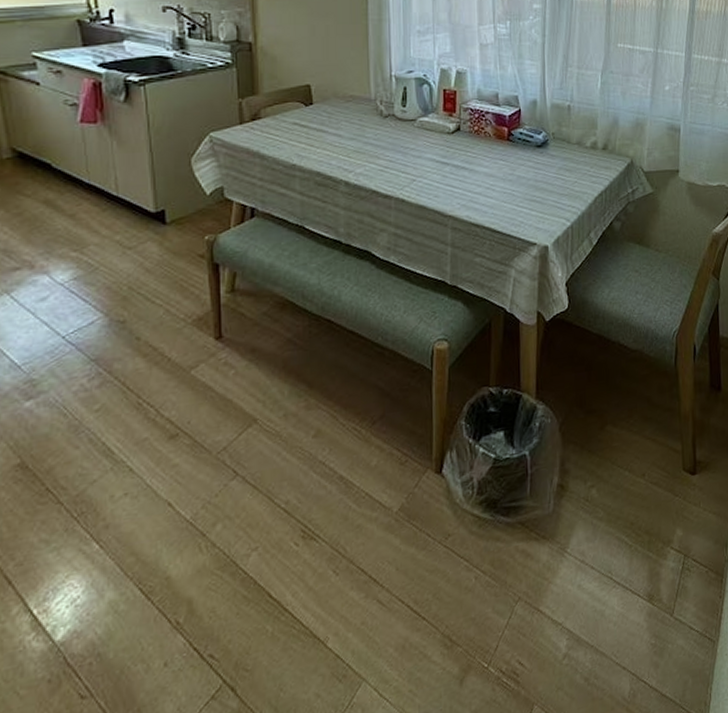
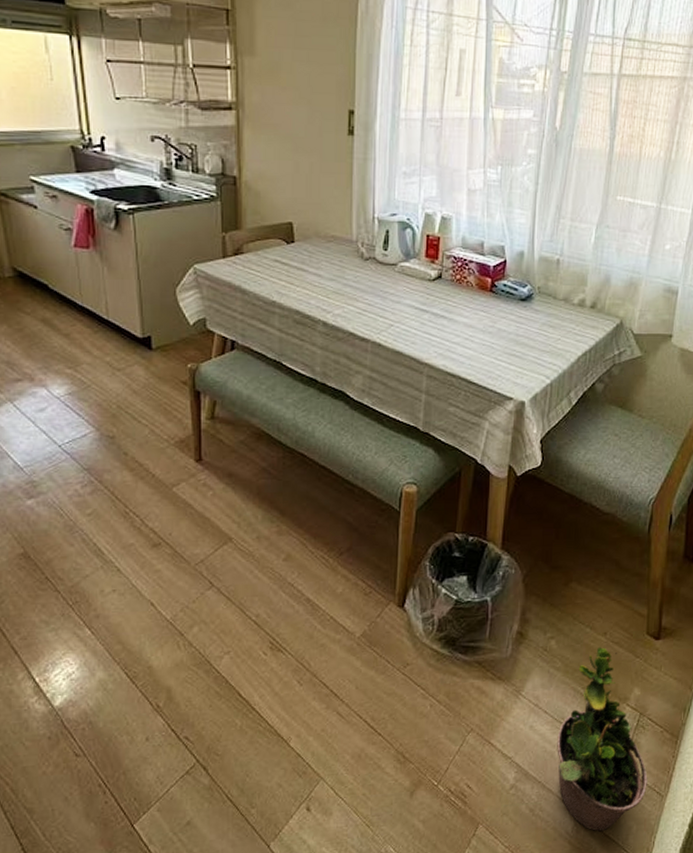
potted plant: none [606,488,698,693] -> present [557,646,648,832]

